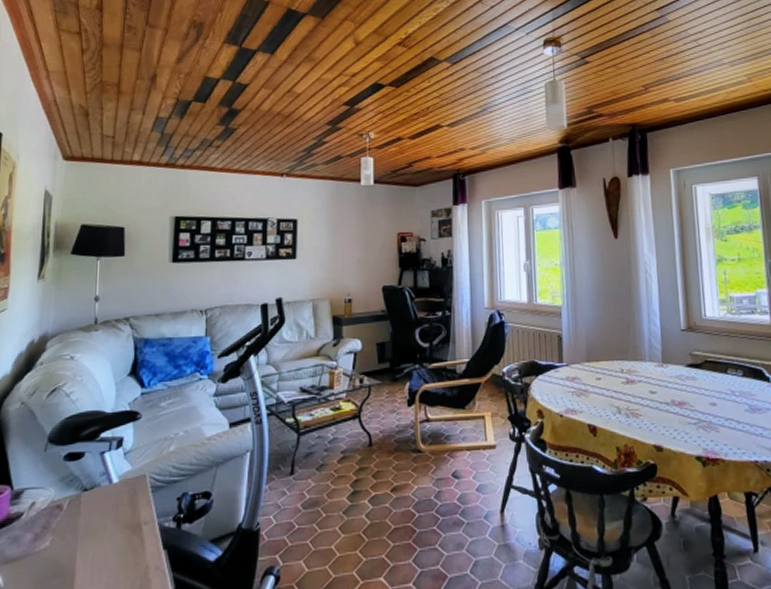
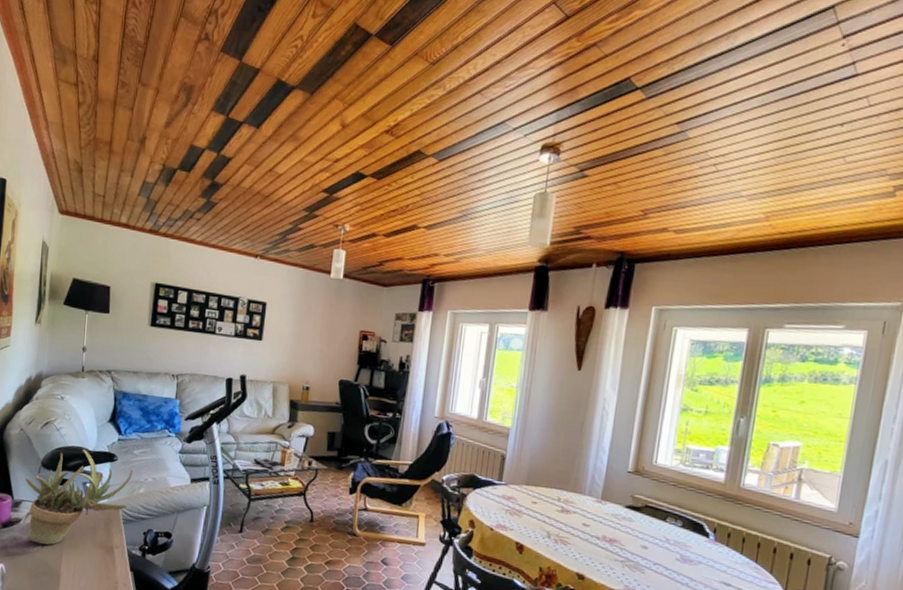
succulent plant: none [28,412,162,539] -> present [25,448,134,545]

